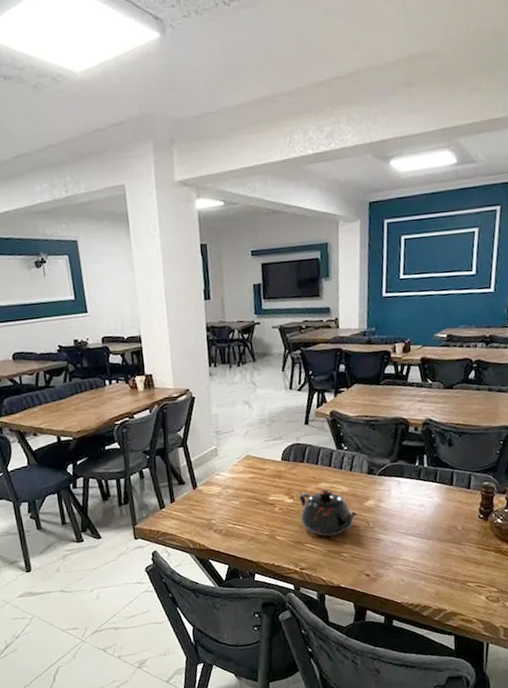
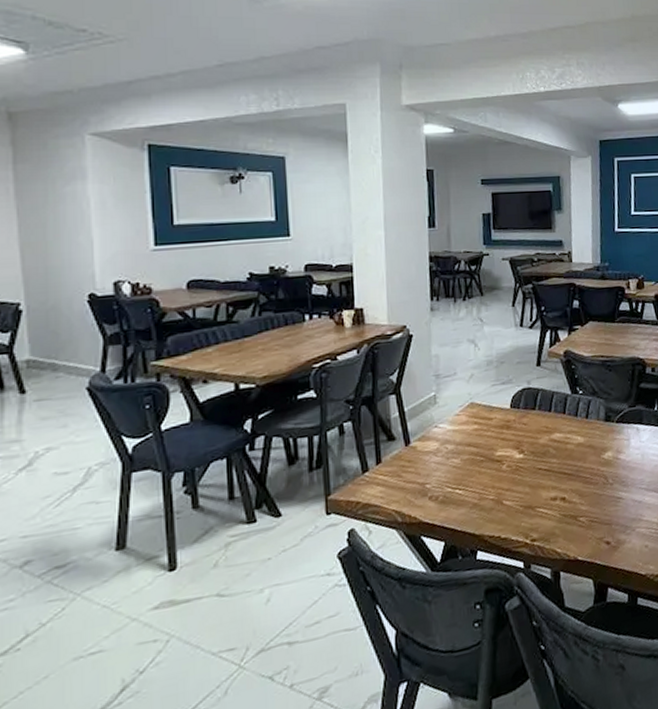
teapot: present [299,489,359,537] -> none [530,440,597,498]

